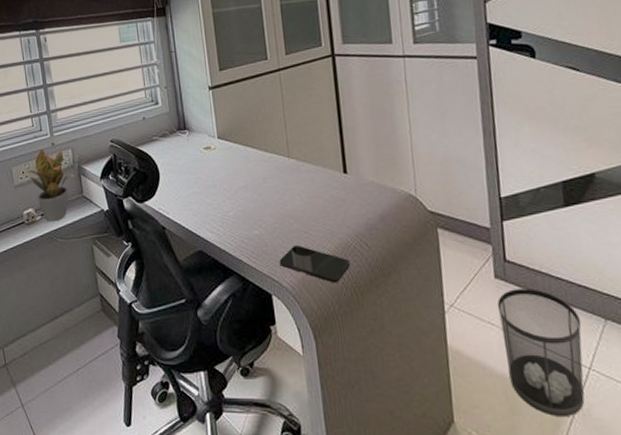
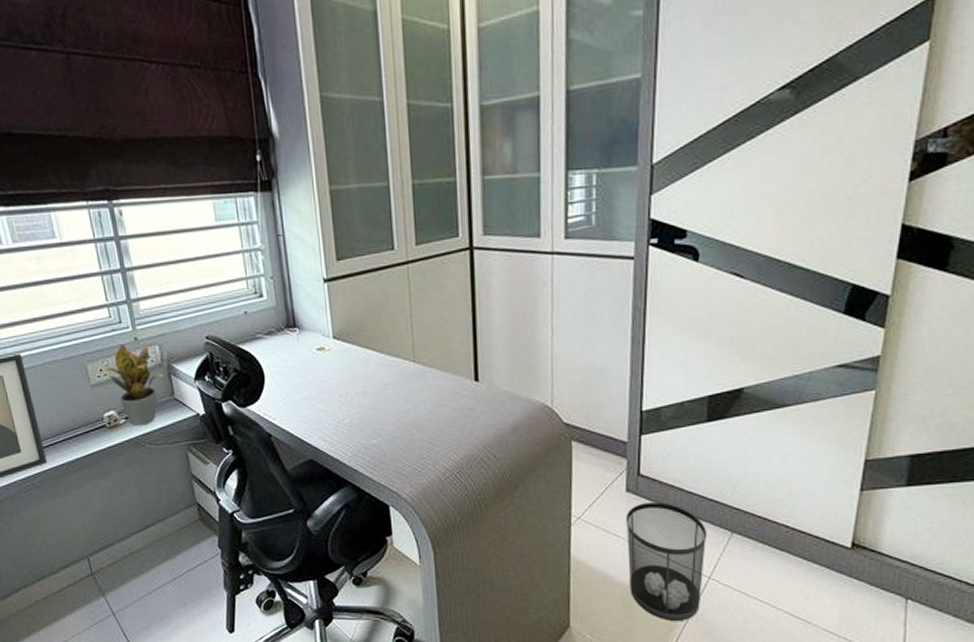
phone: present [279,244,351,283] -> none [398,455,476,495]

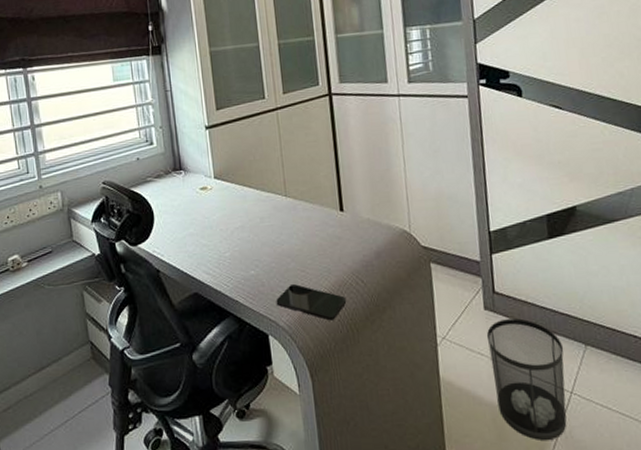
potted plant: present [104,344,164,426] -> none [11,191,65,269]
phone: none [398,455,476,495] -> present [276,283,347,321]

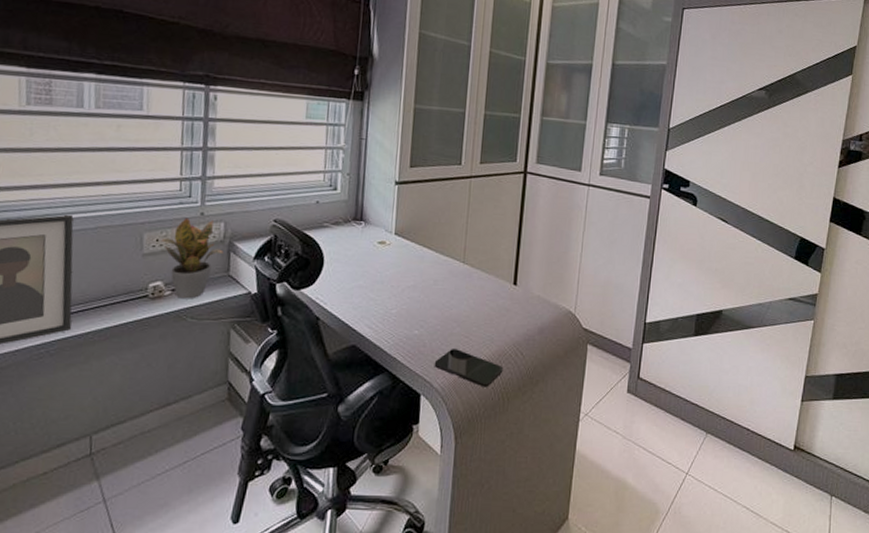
potted plant: none [11,191,65,269] -> present [161,217,223,299]
waste bin: present [486,318,567,440] -> none [622,403,688,514]

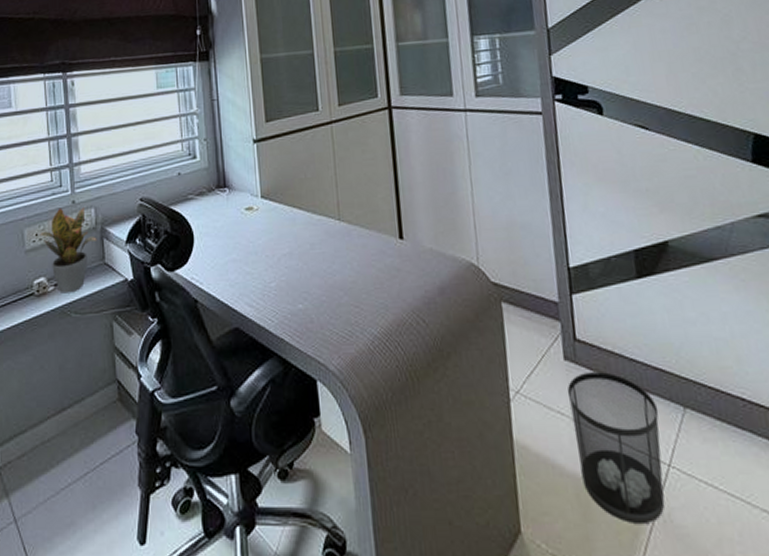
phone: present [434,348,504,388] -> none [326,321,406,366]
waste bin: none [622,403,688,514] -> present [567,372,665,523]

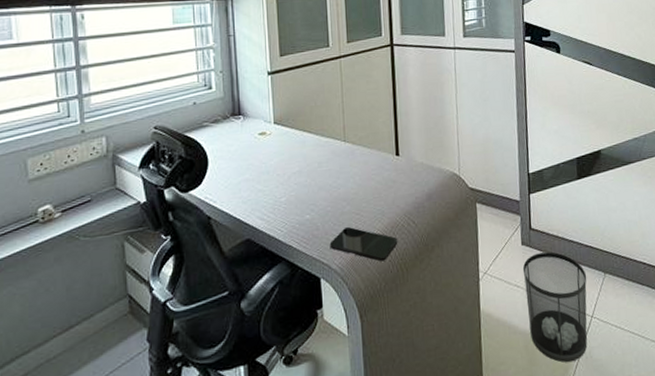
potted plant: present [40,207,97,294] -> none [45,136,108,219]
phone: none [326,321,406,366] -> present [329,226,398,262]

